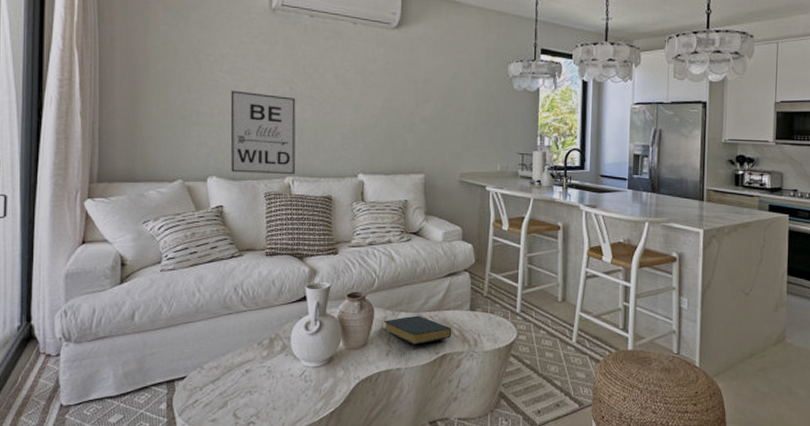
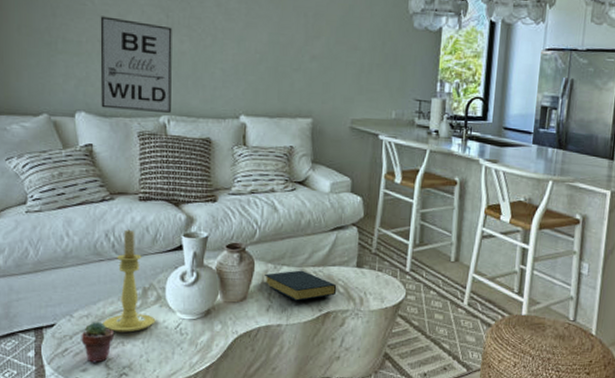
potted succulent: none [211,373,242,413] -> present [81,322,114,363]
candle holder: none [231,283,282,382] -> present [103,229,156,333]

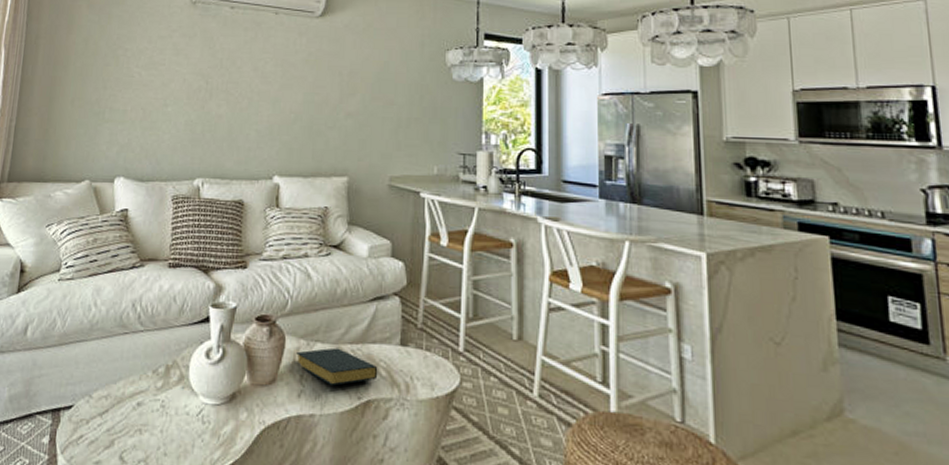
potted succulent: present [81,322,114,363] -> none [97,404,132,454]
wall art: present [100,16,172,113] -> none [139,86,211,176]
candle holder: present [103,229,156,333] -> none [121,299,177,418]

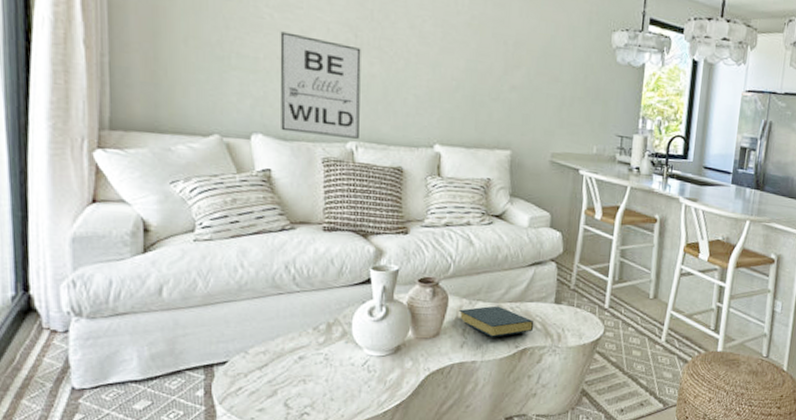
wall art: none [139,86,211,176] -> present [280,31,361,139]

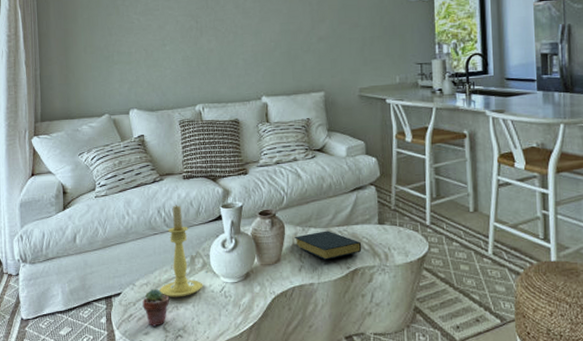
potted succulent: none [257,359,294,402] -> present [142,289,169,326]
wall art: present [280,31,361,139] -> none [145,29,204,104]
candle holder: none [282,261,341,370] -> present [159,205,203,297]

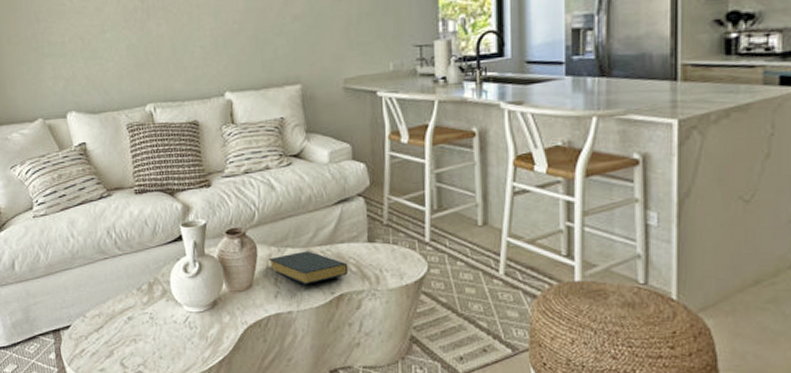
potted succulent: present [142,289,169,326] -> none [95,321,126,362]
candle holder: present [159,205,203,297] -> none [114,224,164,330]

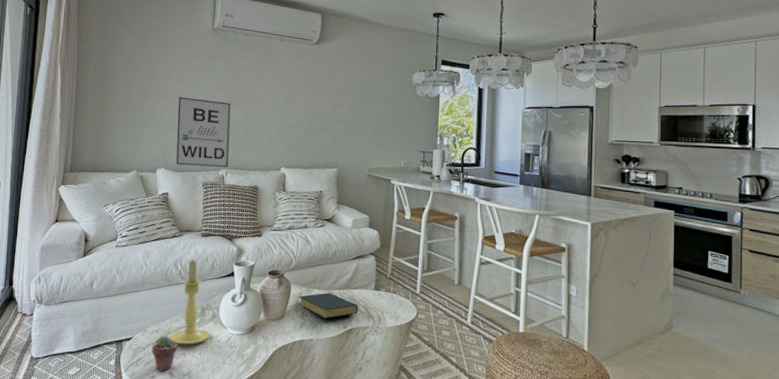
wall art: none [79,12,156,105] -> present [176,97,231,167]
potted succulent: none [95,321,126,362] -> present [151,336,177,371]
candle holder: none [114,224,164,330] -> present [169,259,211,345]

